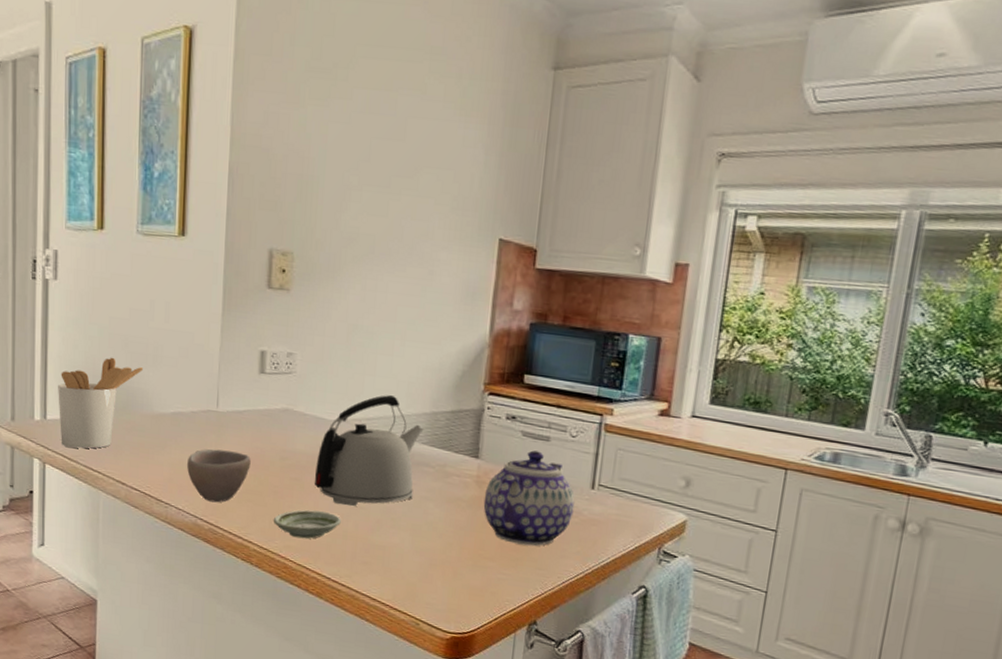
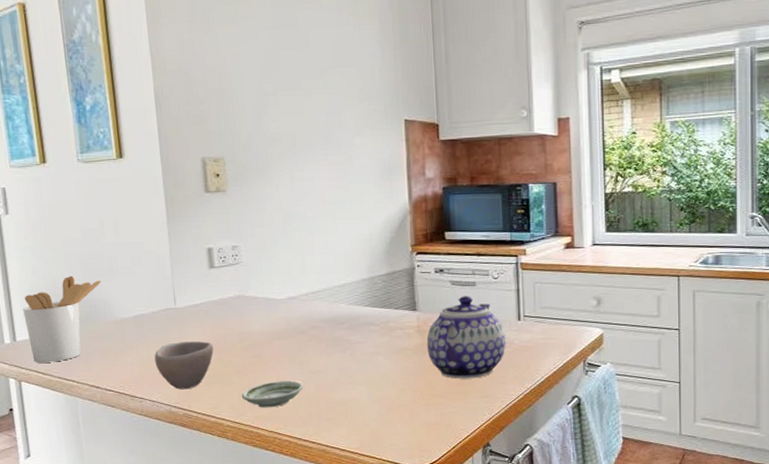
kettle: present [315,395,424,507] -> none [273,269,365,372]

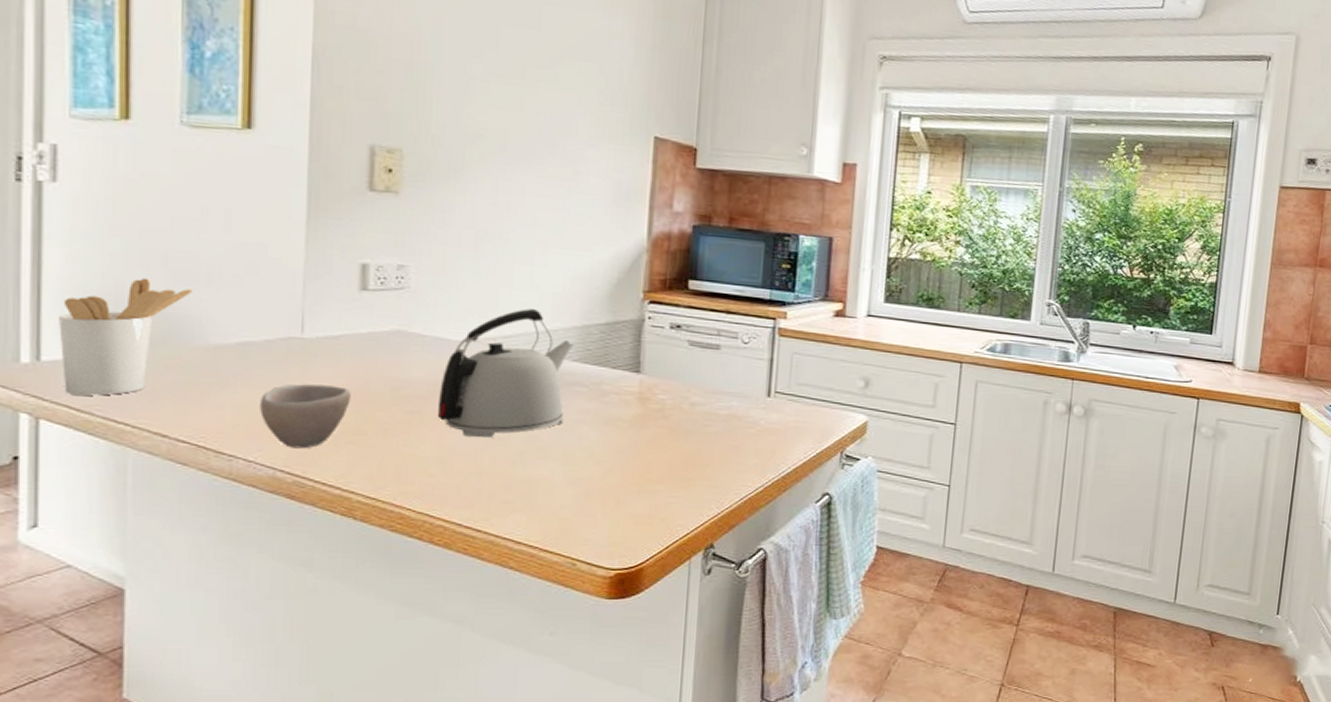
saucer: present [241,381,303,408] -> none [383,447,474,482]
kettle: none [273,269,365,372] -> present [438,309,574,439]
teapot: present [426,296,506,379] -> none [647,360,750,464]

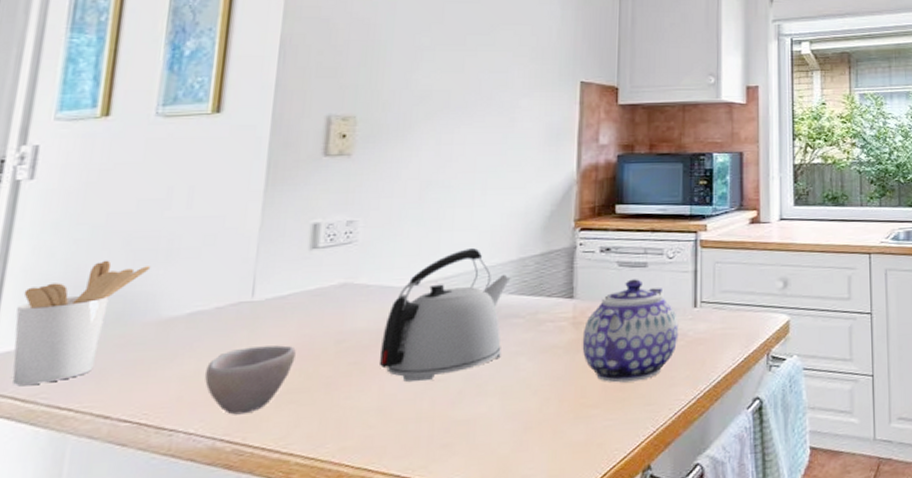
teapot: none [647,360,750,464] -> present [582,279,679,383]

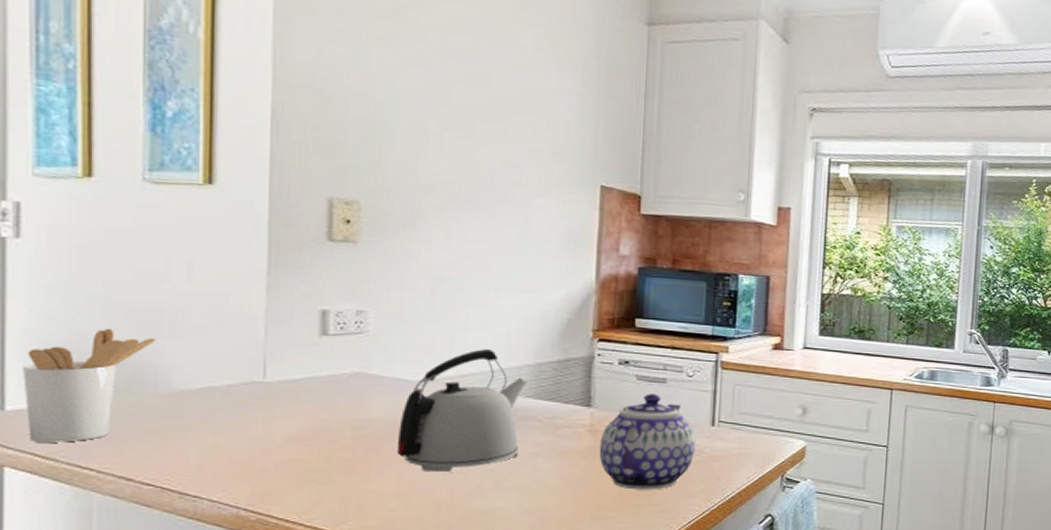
cup: present [205,345,296,415] -> none [224,426,312,488]

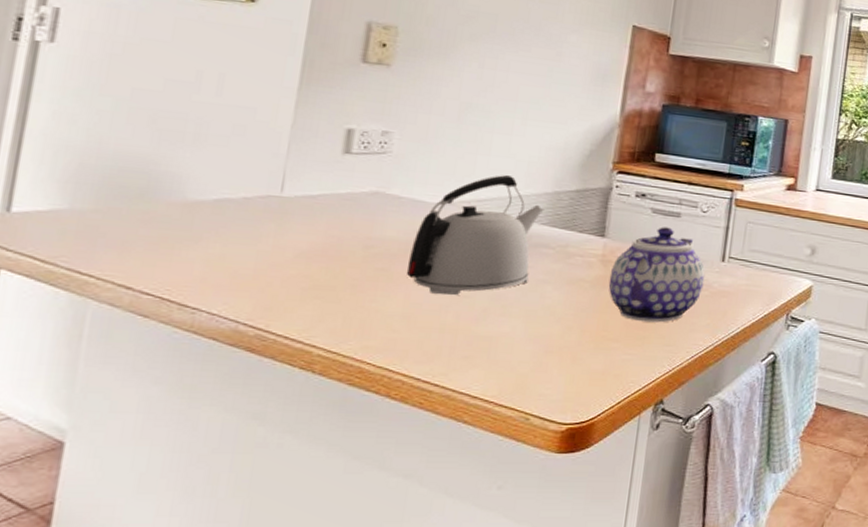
utensil holder: present [23,328,157,443] -> none [31,135,178,248]

